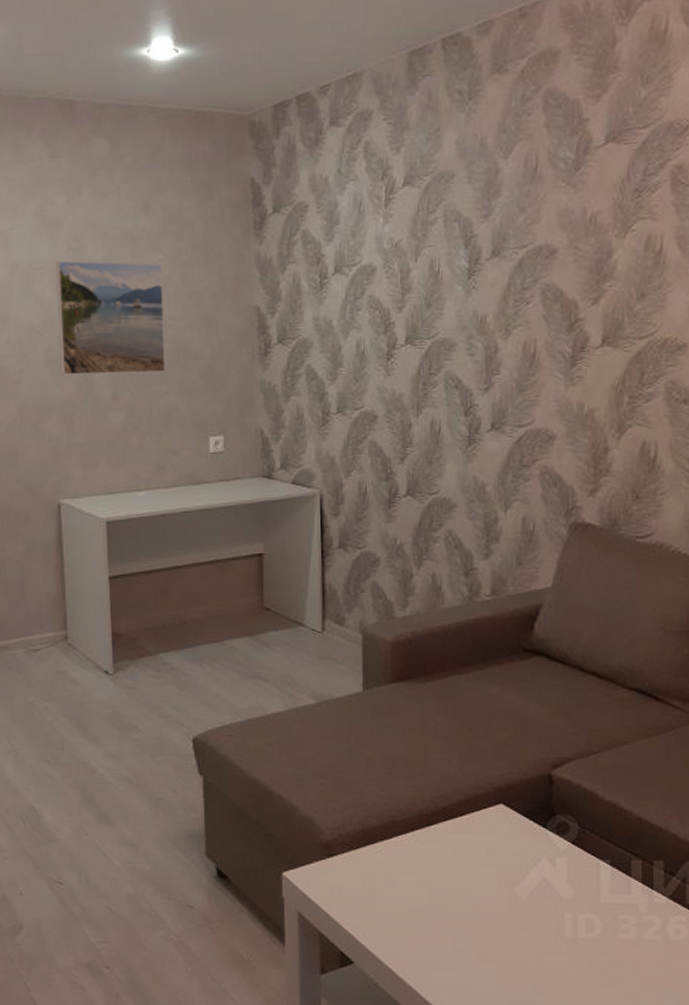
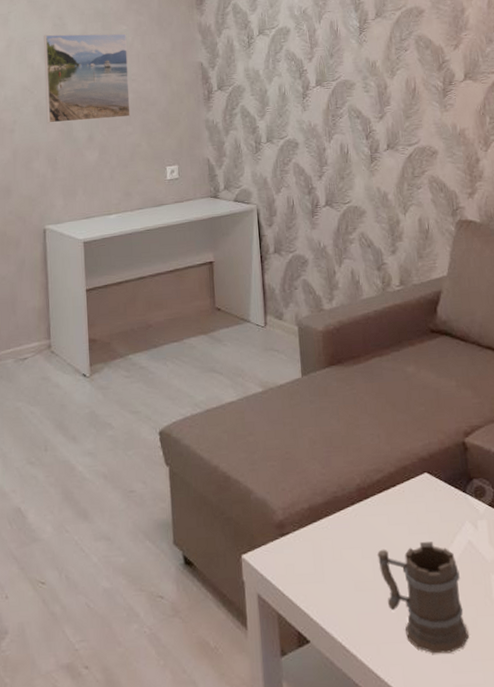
mug: none [437,874,532,986] -> present [377,541,469,654]

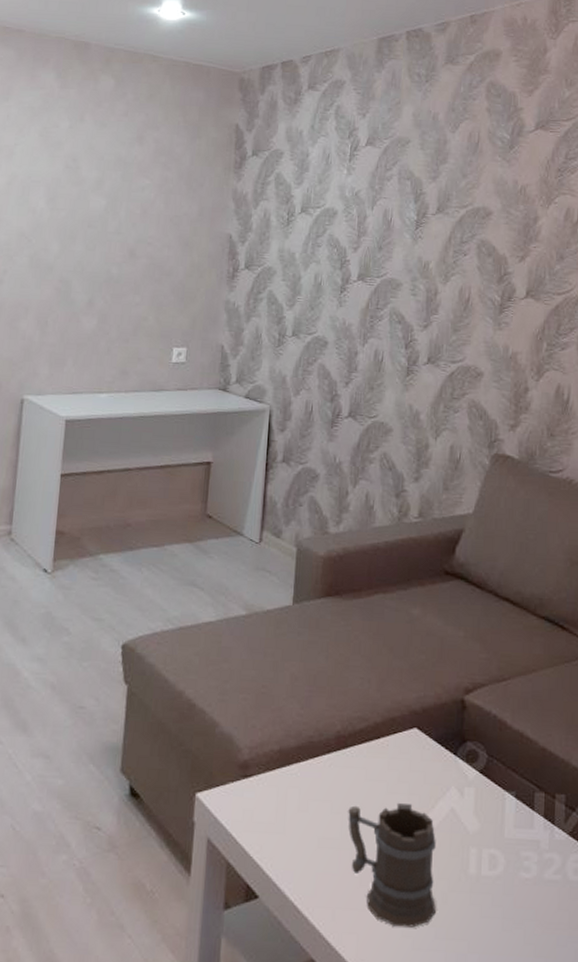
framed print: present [44,33,131,124] -> none [42,176,150,285]

